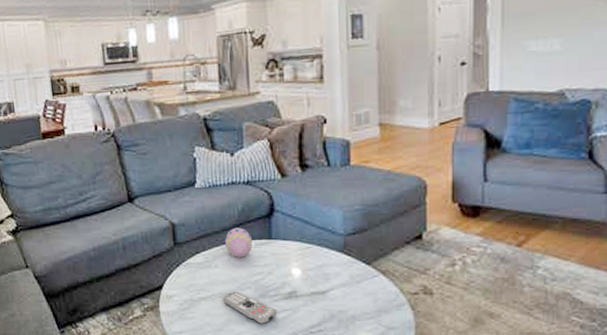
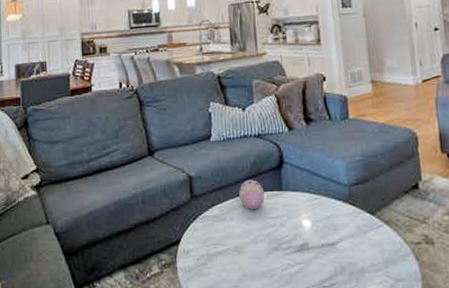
remote control: present [222,291,277,325] -> none [238,244,290,280]

